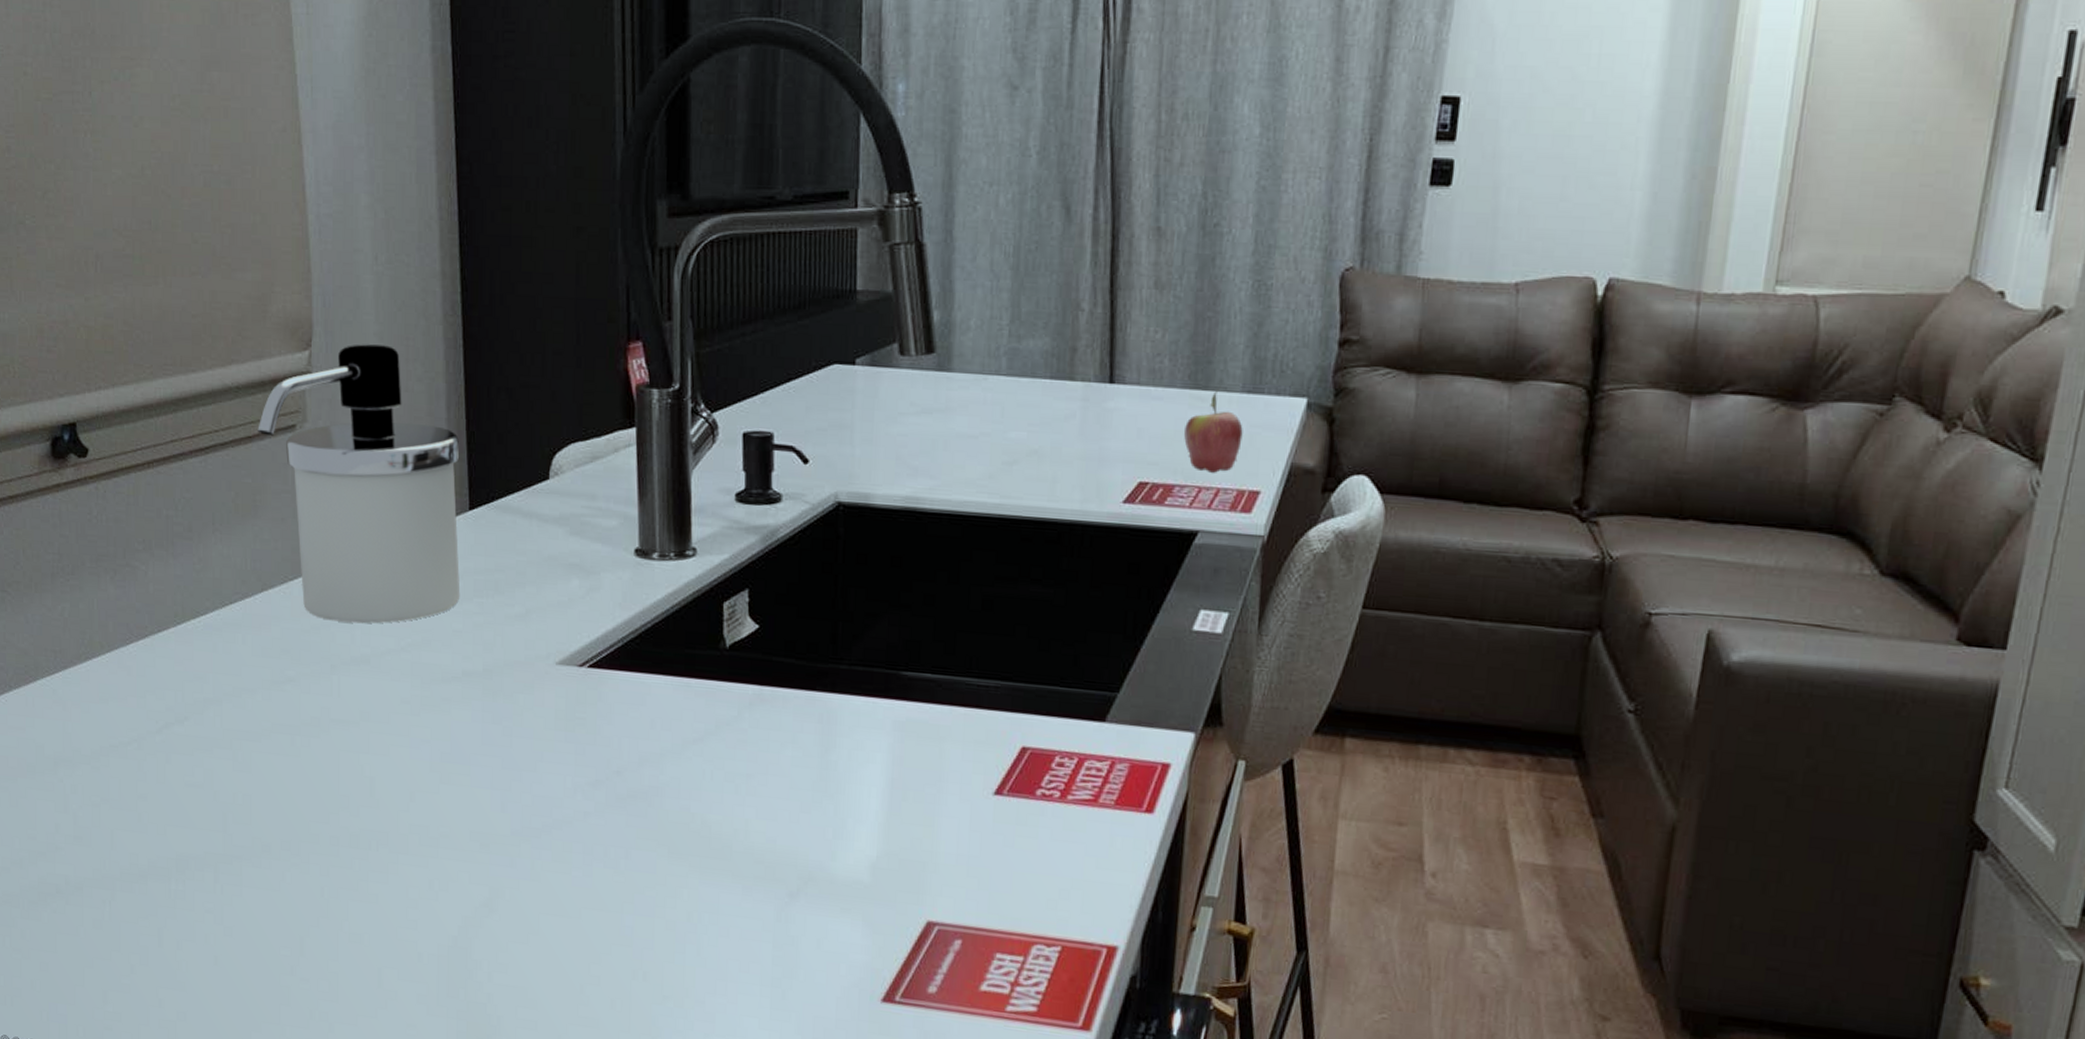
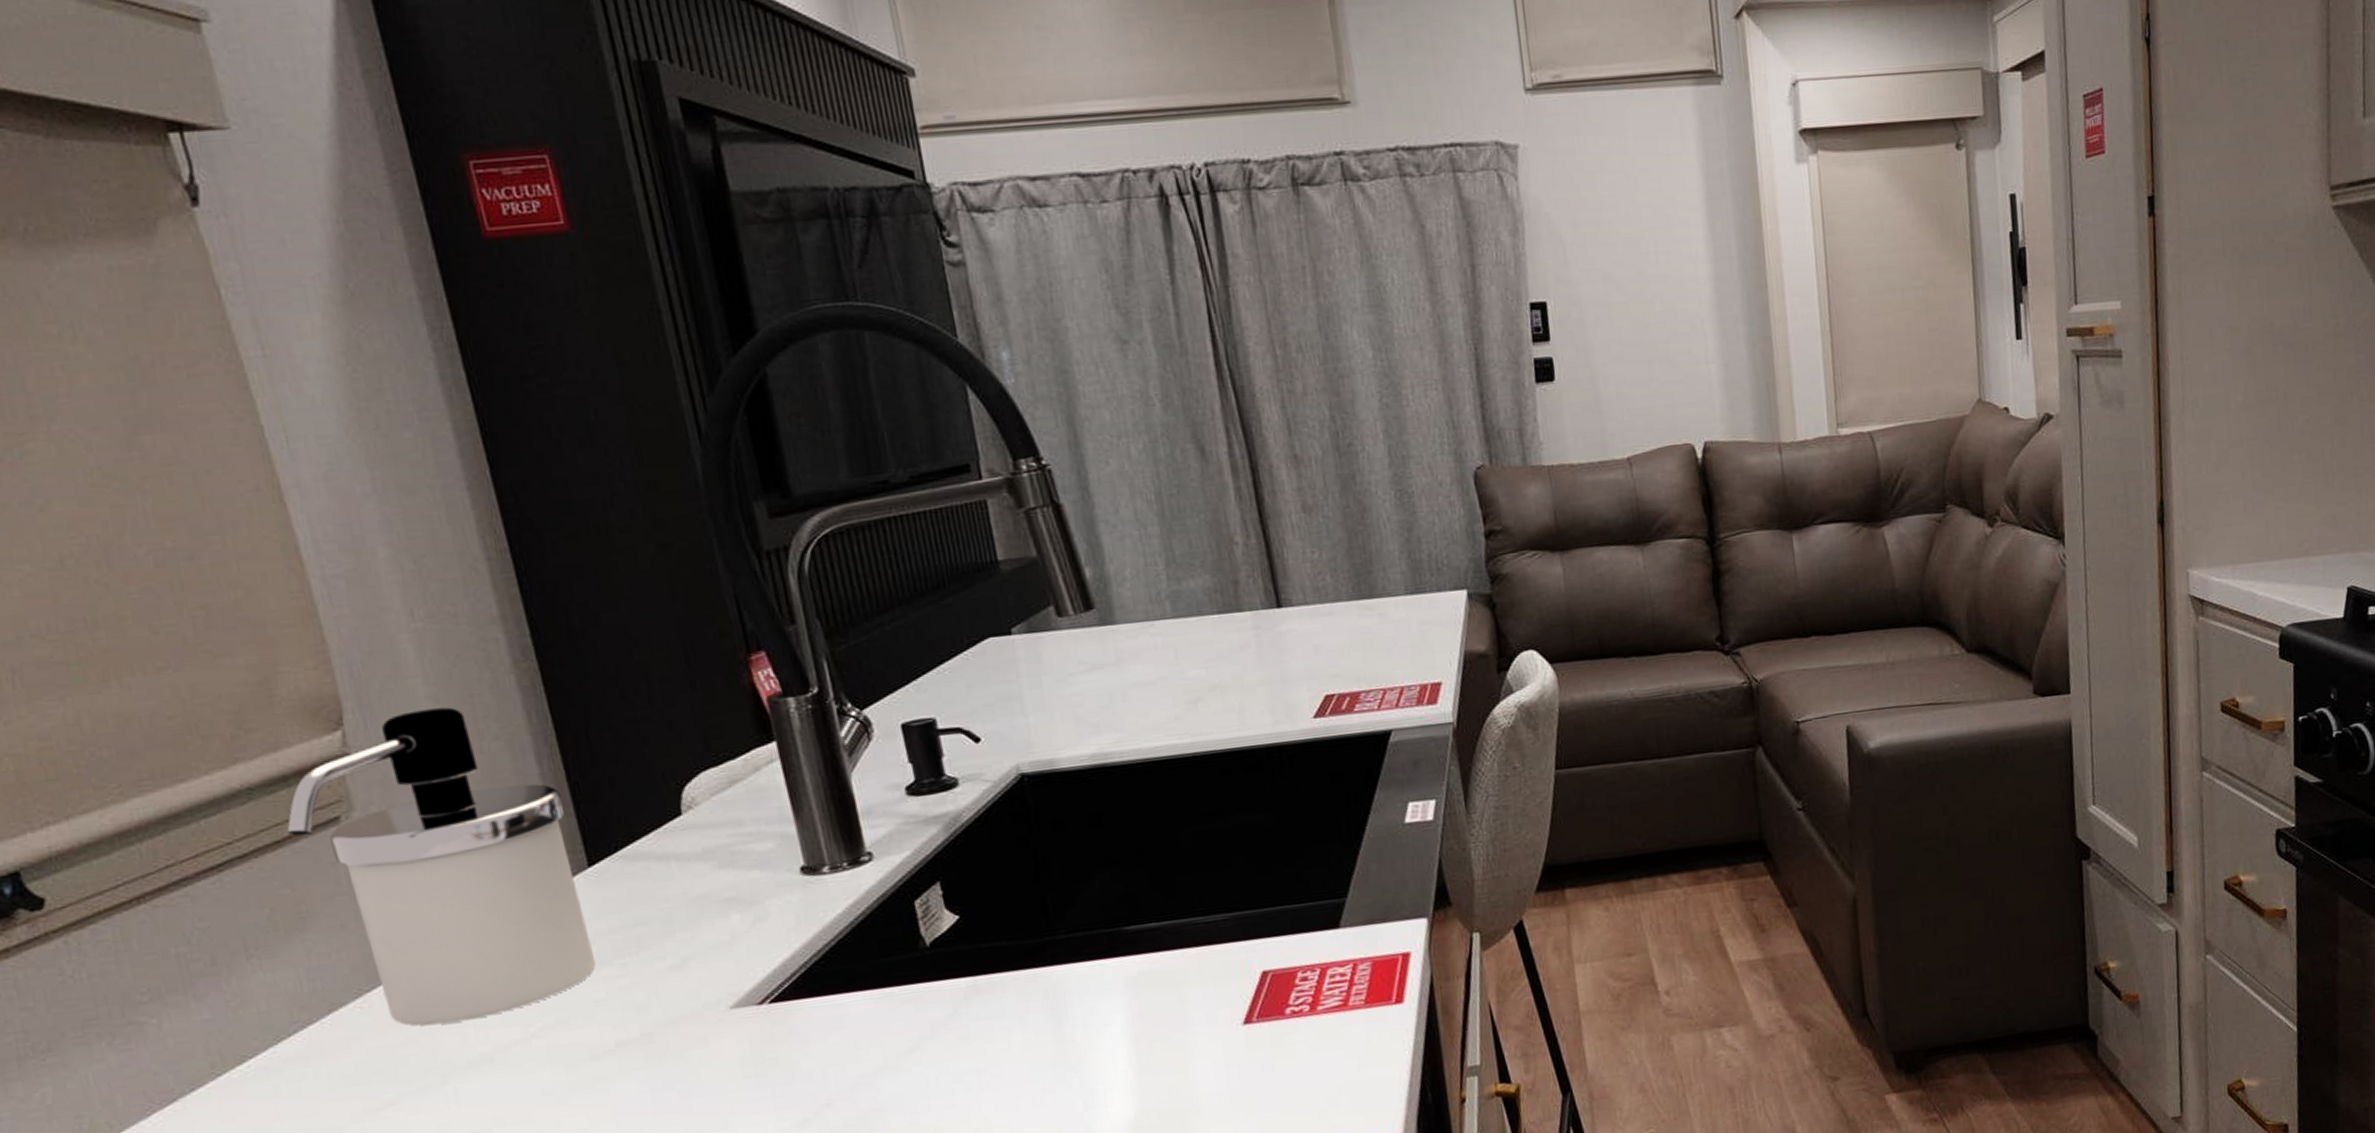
fruit: present [1183,385,1243,474] -> none [1358,592,1415,675]

